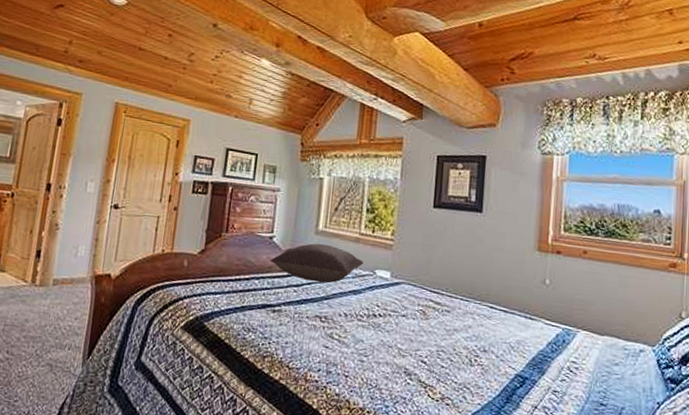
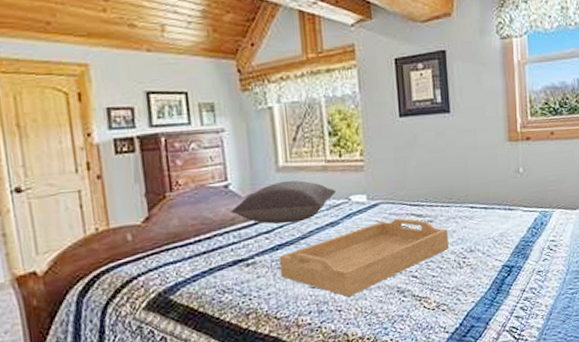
serving tray: none [301,300,463,366] -> present [279,218,450,297]

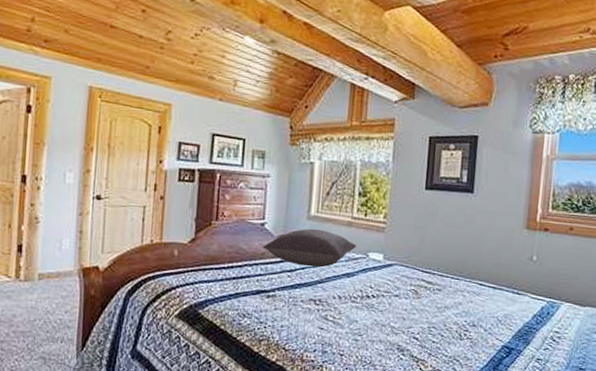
serving tray: present [279,218,450,297] -> none [295,281,454,344]

